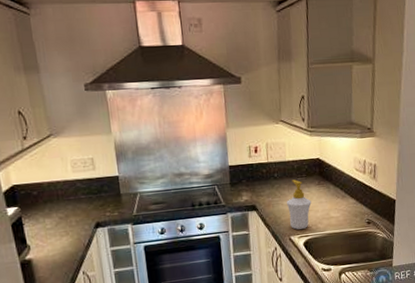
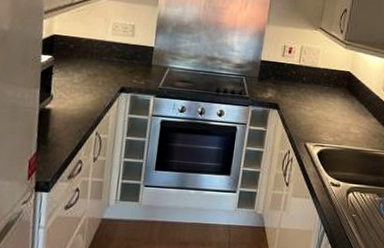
soap bottle: present [286,179,311,230] -> none [308,87,334,138]

